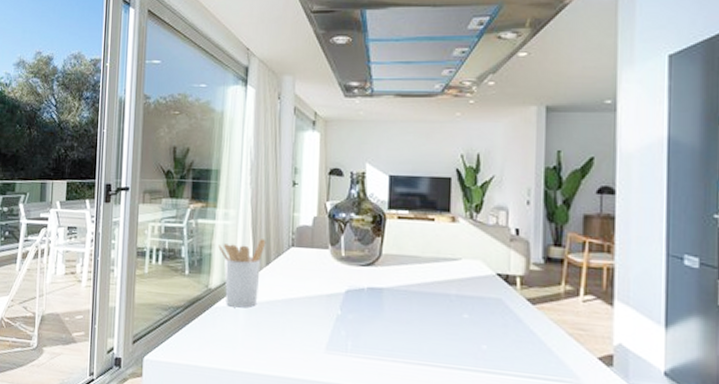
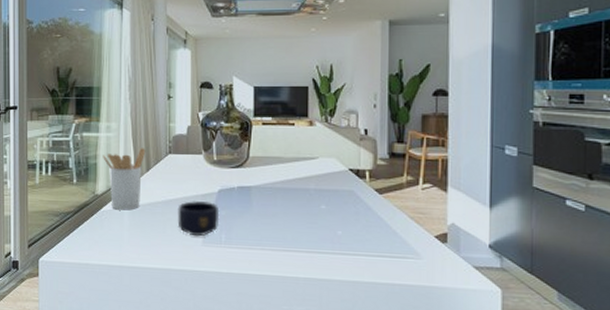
mug: none [298,301,347,342] -> present [177,201,220,237]

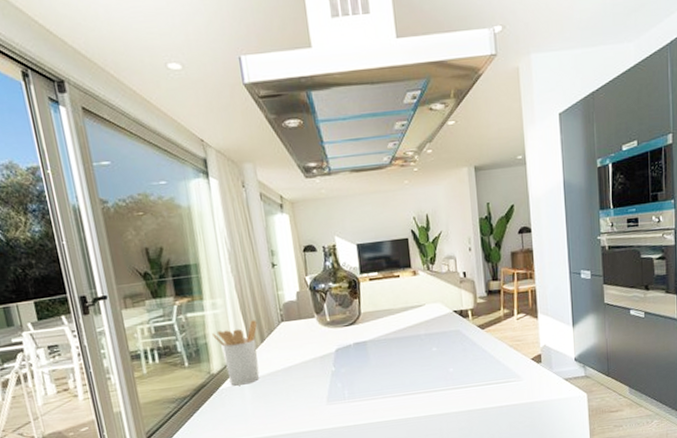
mug: present [177,201,220,237] -> none [298,362,341,397]

